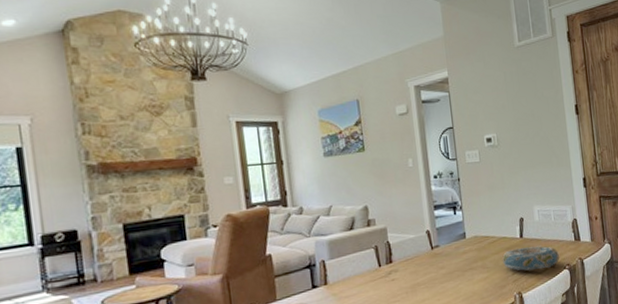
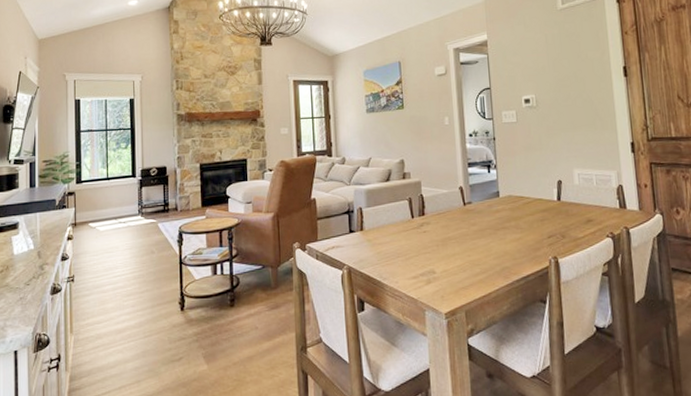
decorative bowl: present [502,246,560,271] -> none [536,210,602,236]

